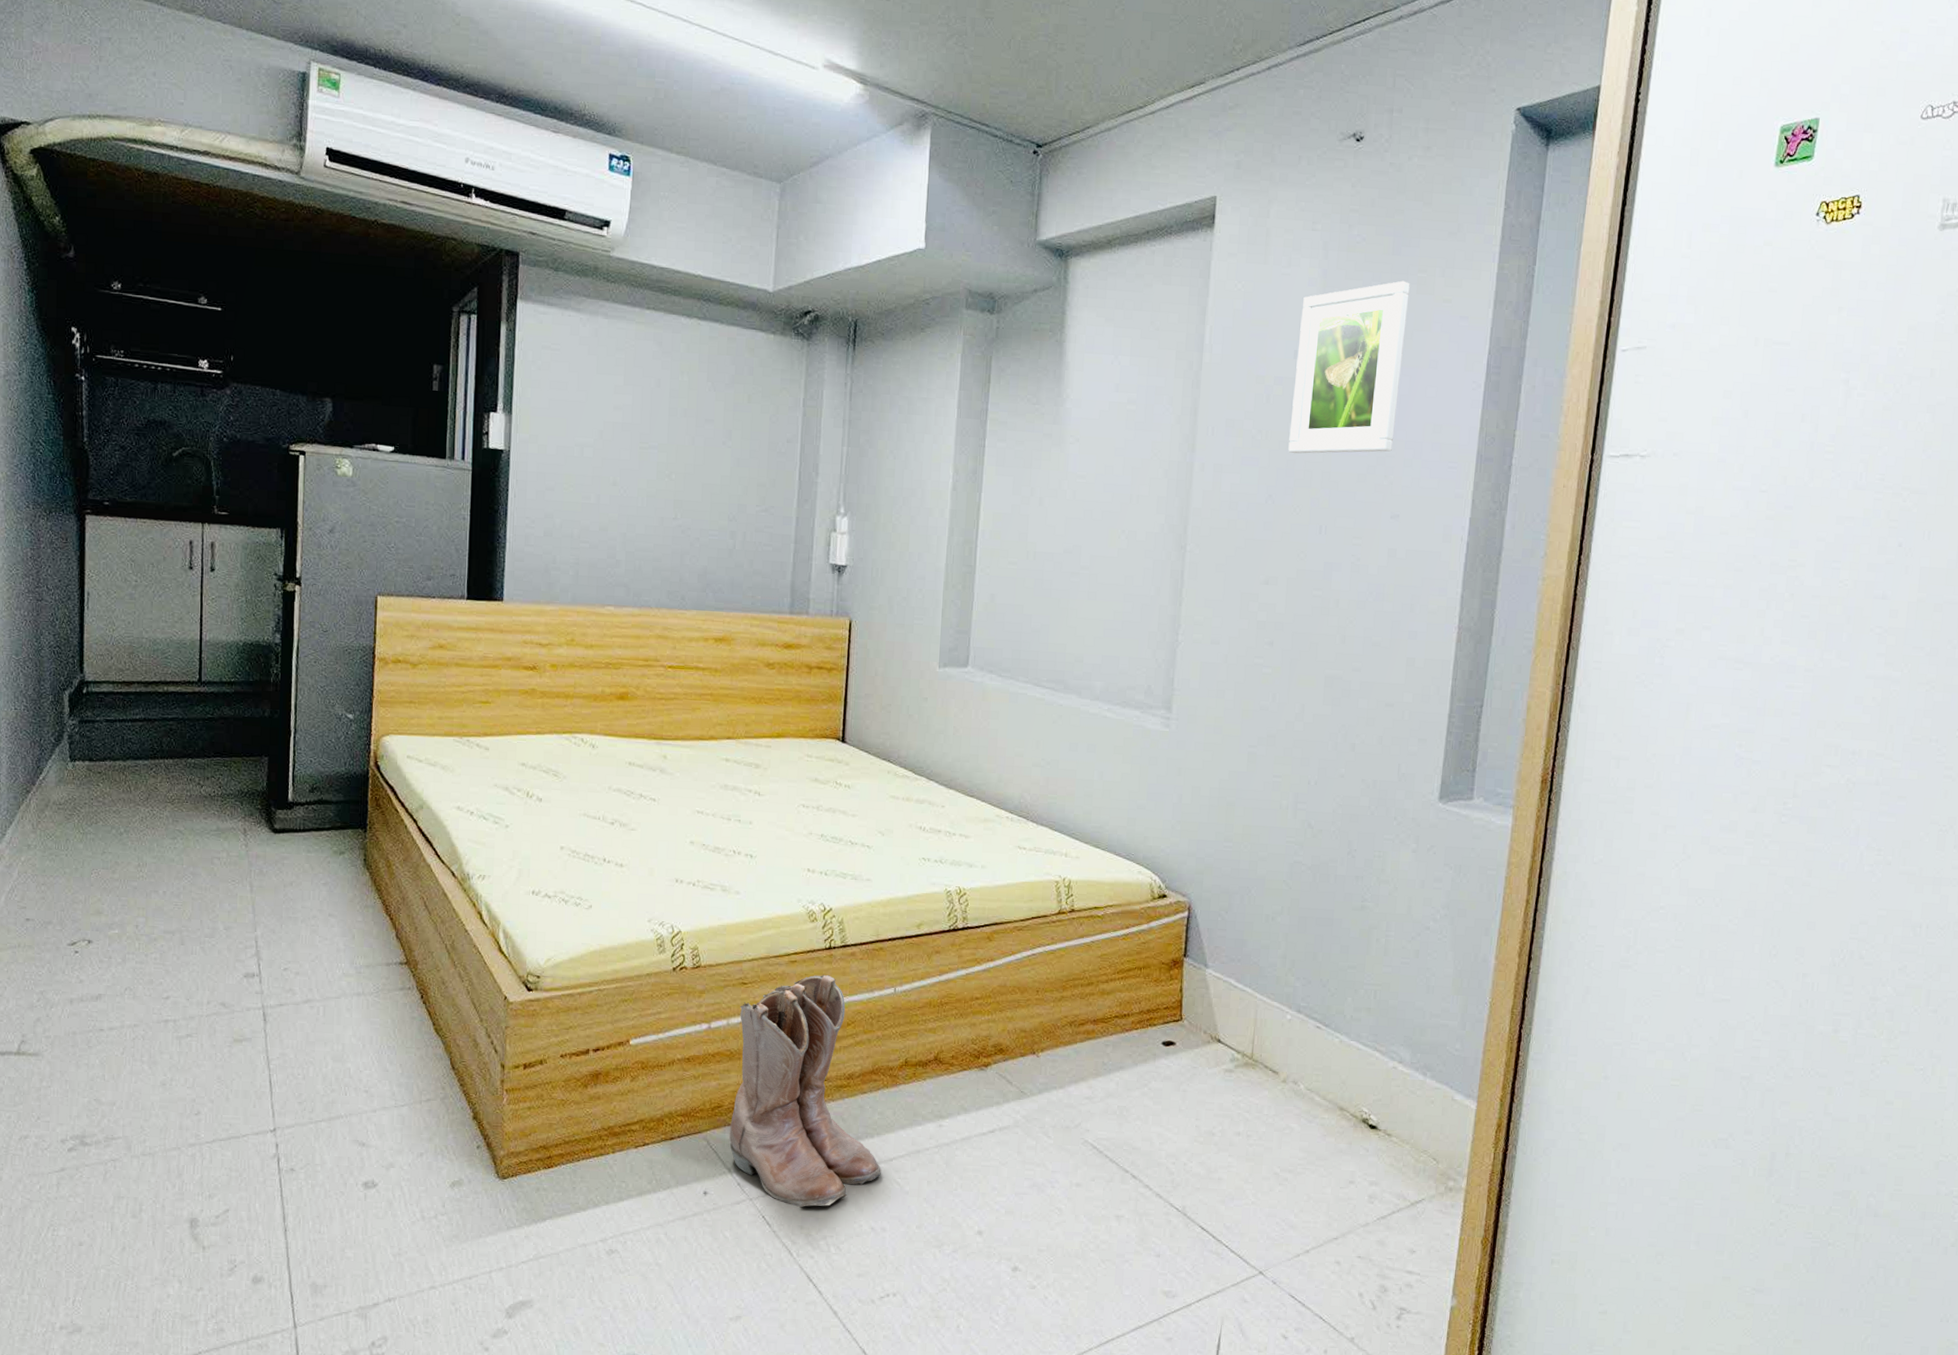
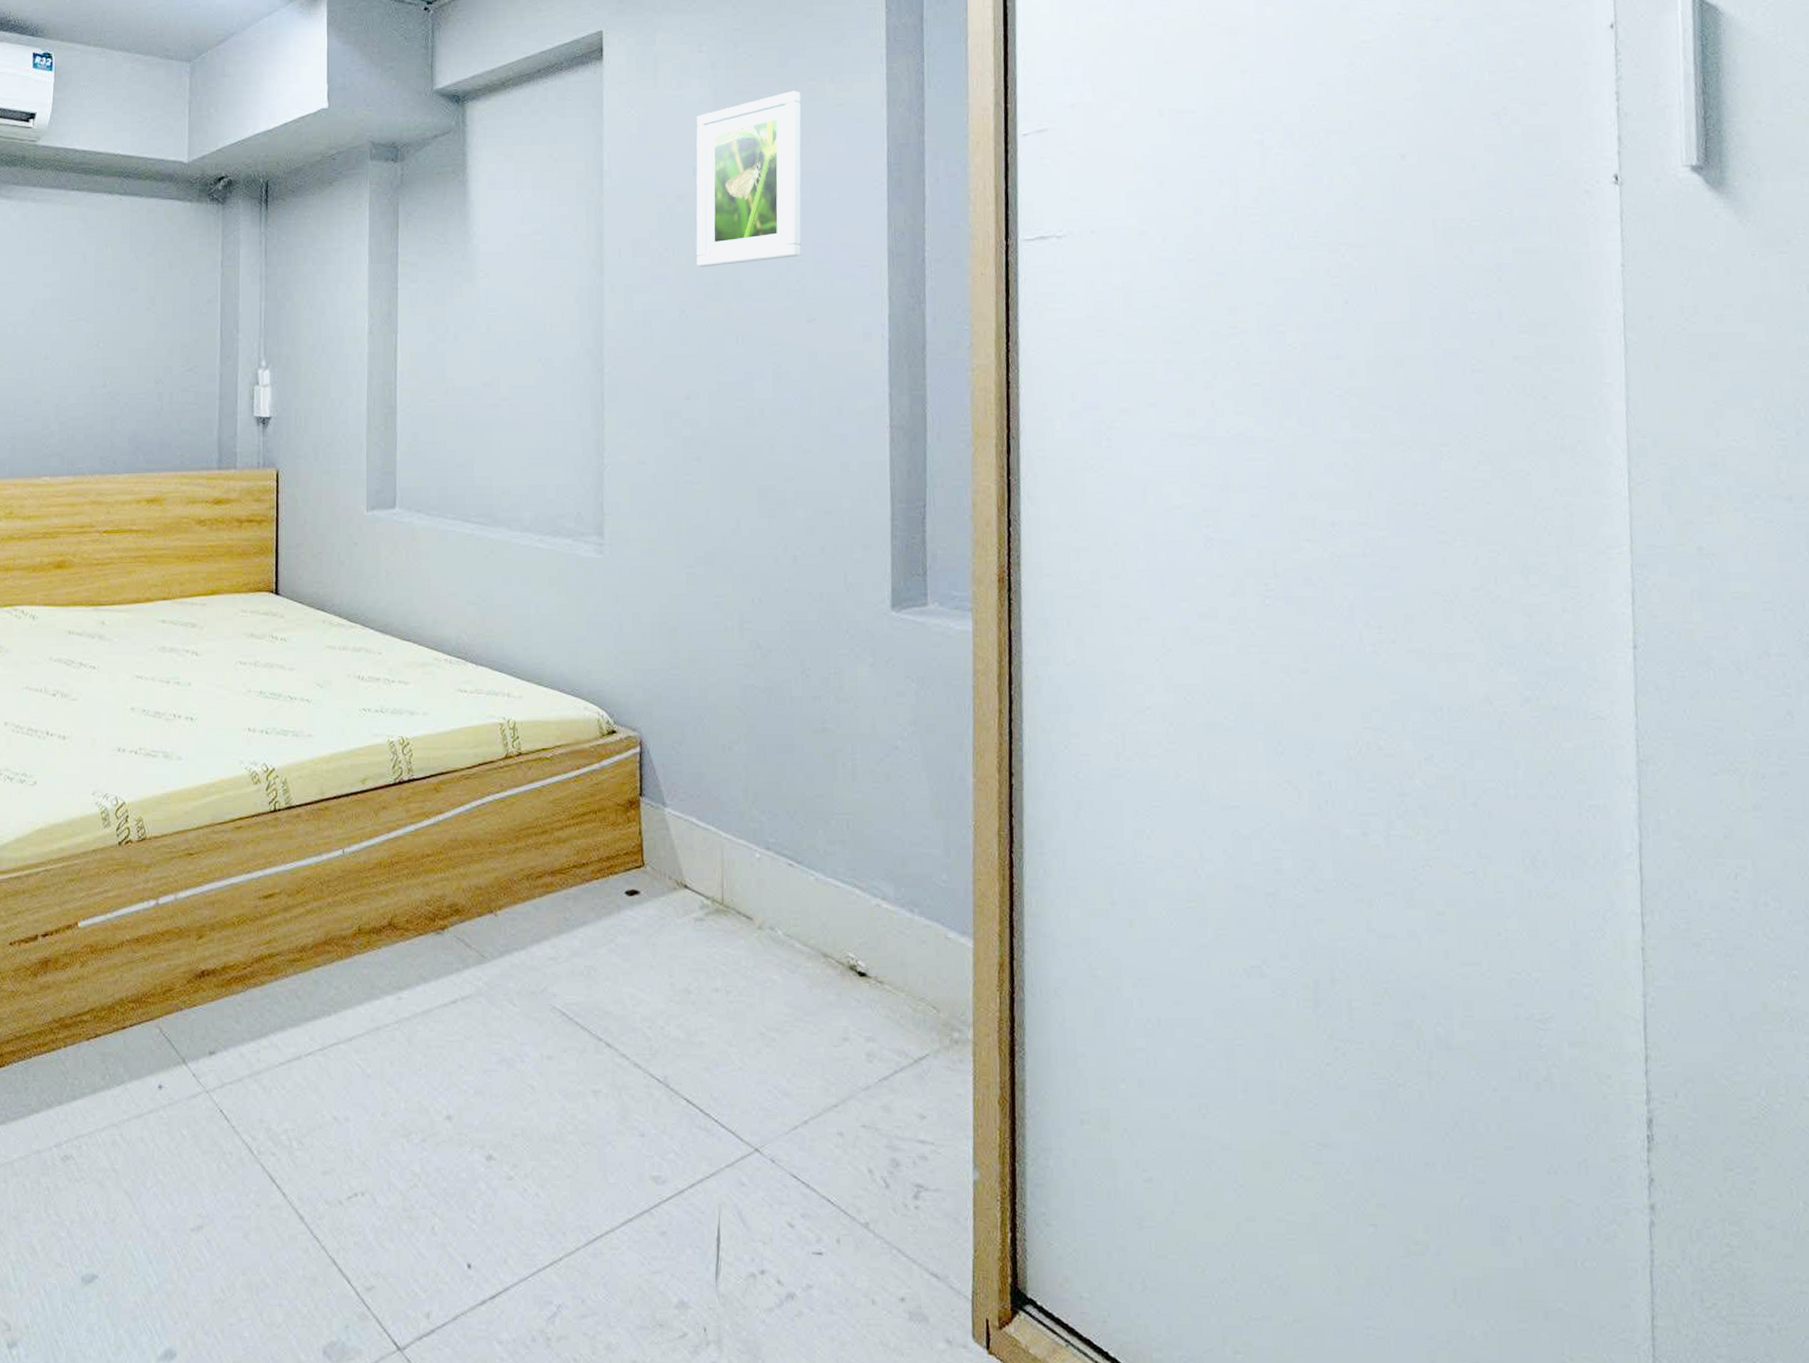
boots: present [729,975,881,1208] -> none [183,840,341,1099]

